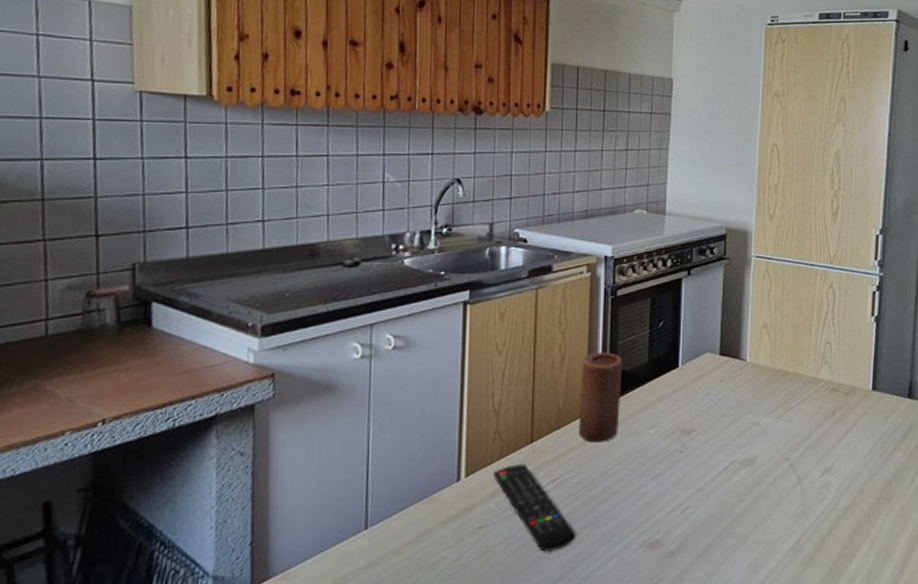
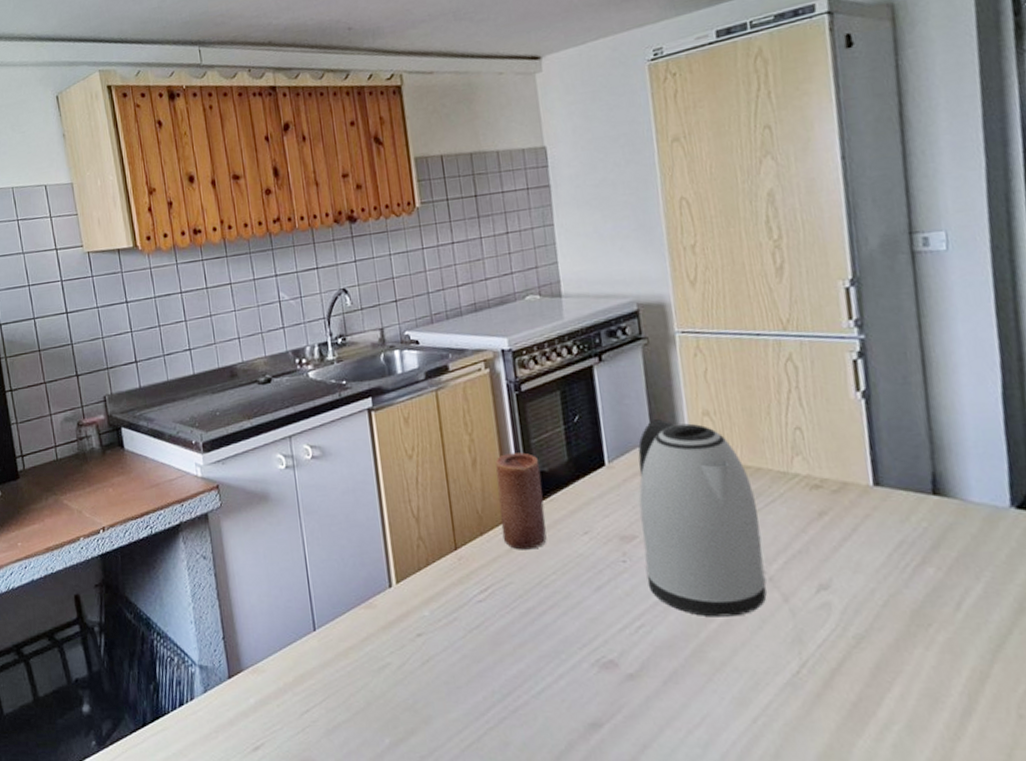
remote control: present [494,463,577,552] -> none [423,571,520,665]
kettle: none [697,329,791,498] -> present [638,419,767,617]

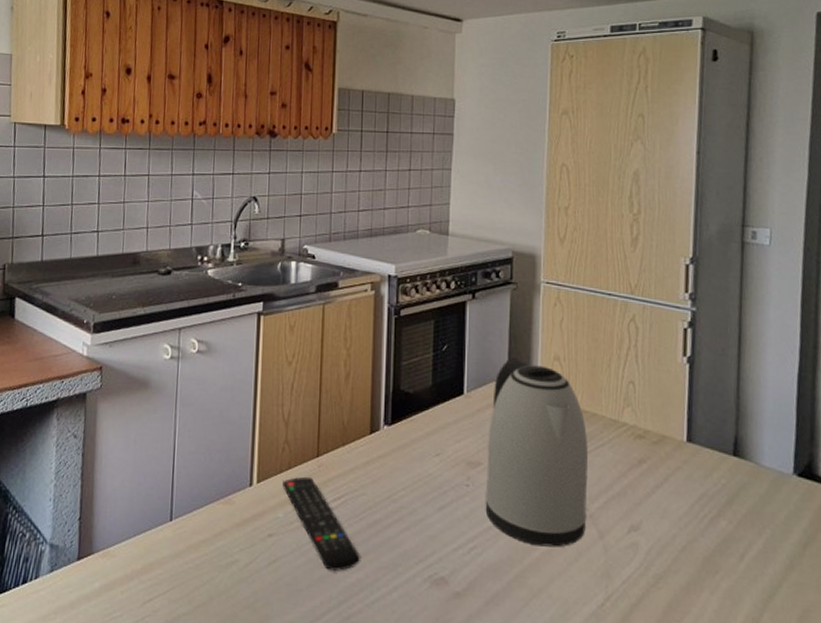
remote control: none [423,571,520,665] -> present [282,476,361,571]
candle: present [495,452,547,550] -> none [362,372,406,465]

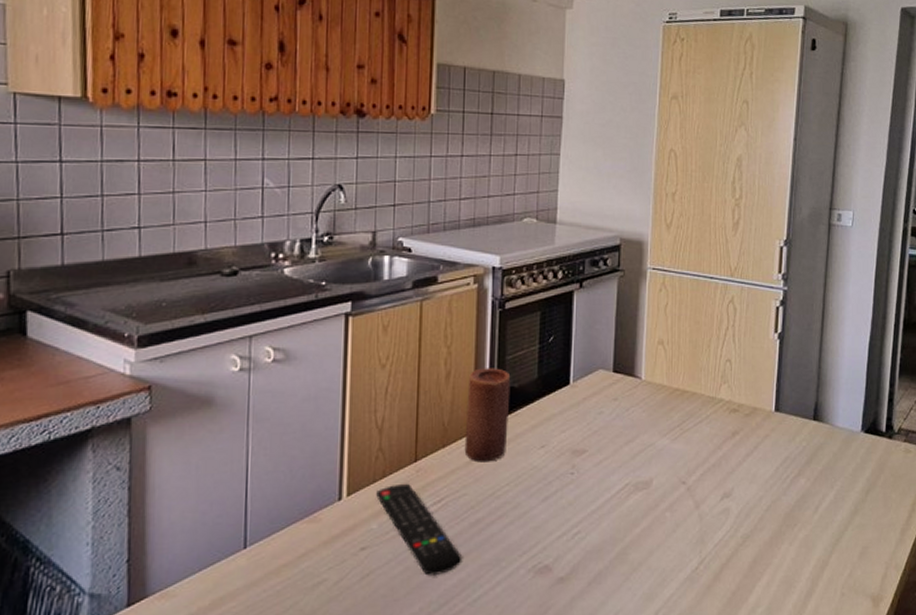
candle: none [362,372,406,465] -> present [464,368,511,462]
kettle: present [485,358,589,548] -> none [589,345,688,523]

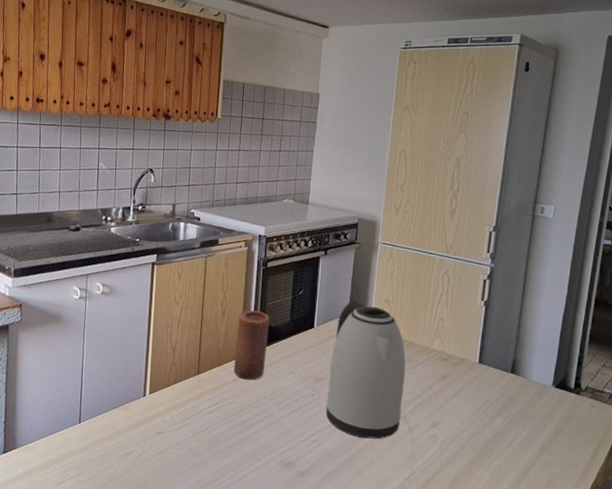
remote control: present [376,483,463,576] -> none [169,389,230,458]
kettle: none [589,345,688,523] -> present [326,301,406,439]

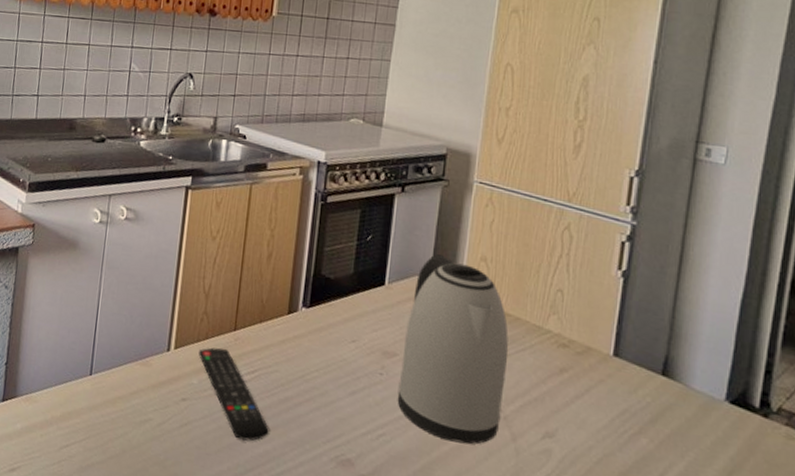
remote control: none [169,389,230,458] -> present [199,347,270,441]
candle: present [233,310,270,380] -> none [279,254,328,346]

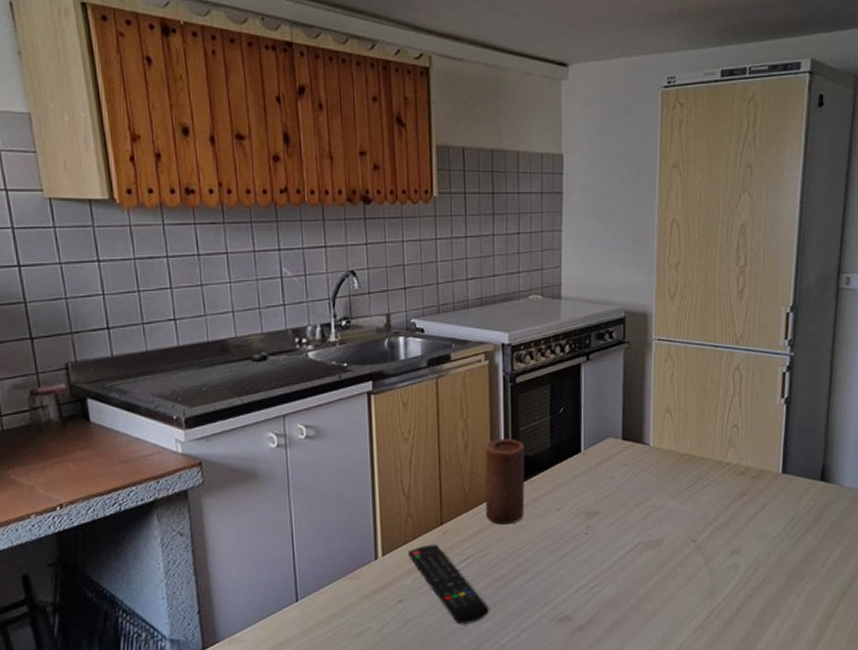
candle: none [279,254,328,346] -> present [485,438,525,525]
kettle: present [397,254,509,445] -> none [603,414,697,578]

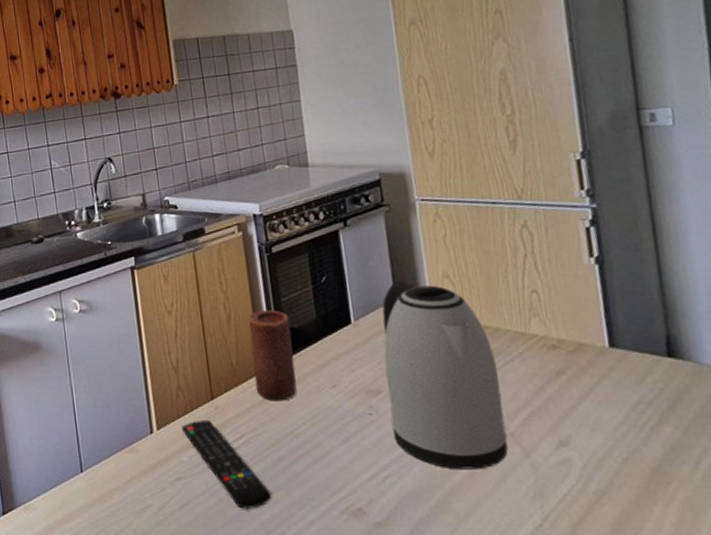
kettle: none [603,414,697,578] -> present [382,281,508,470]

